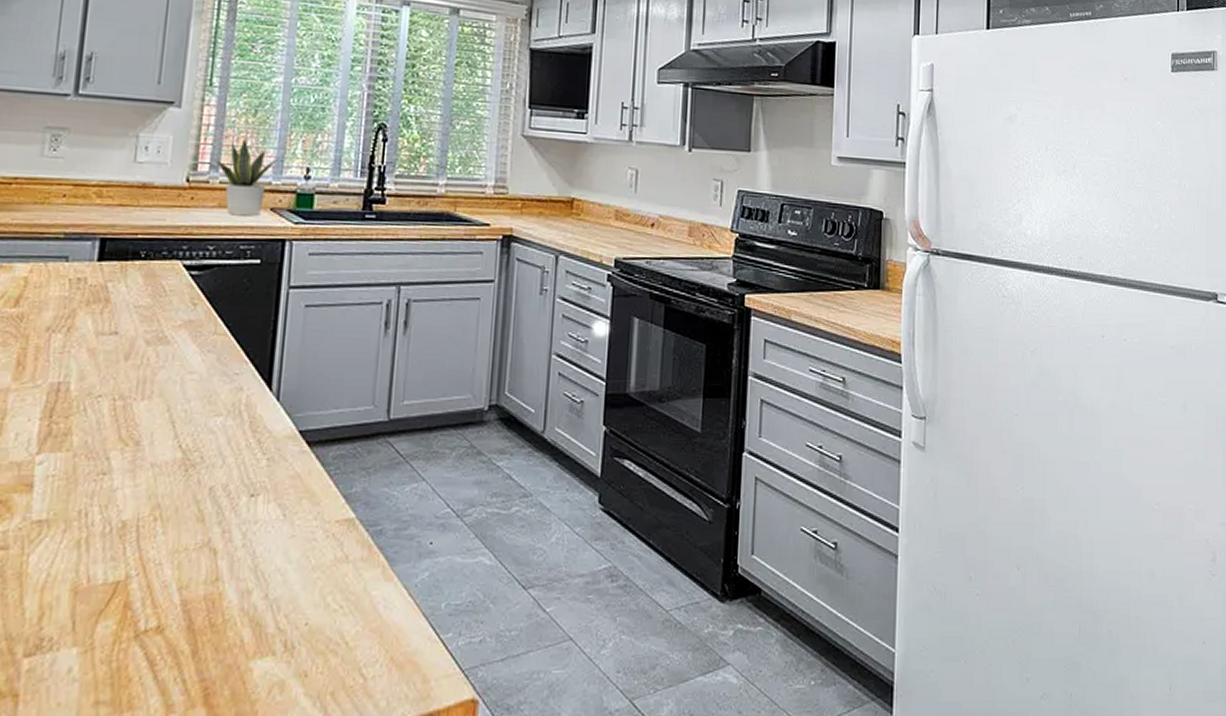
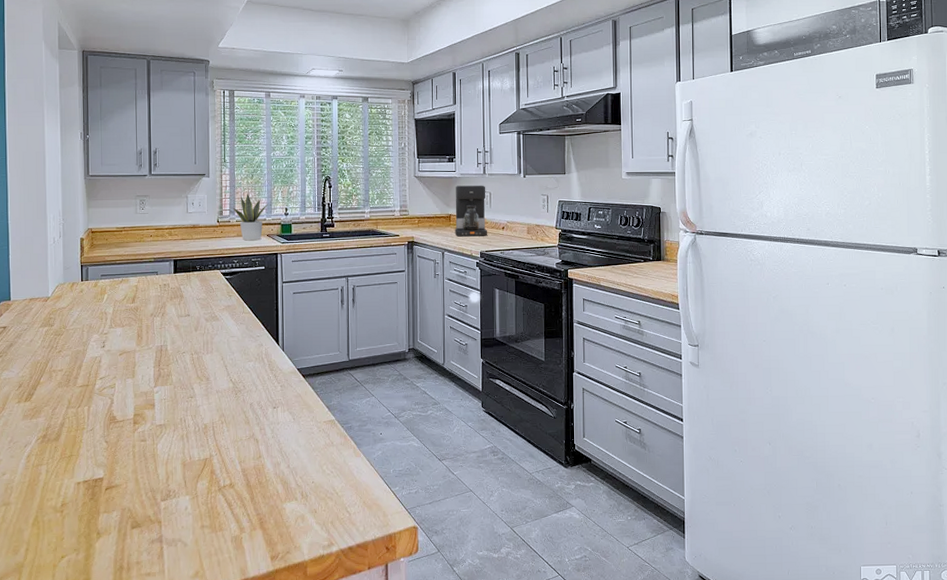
coffee maker: none [577,155,631,236] -> present [454,185,488,237]

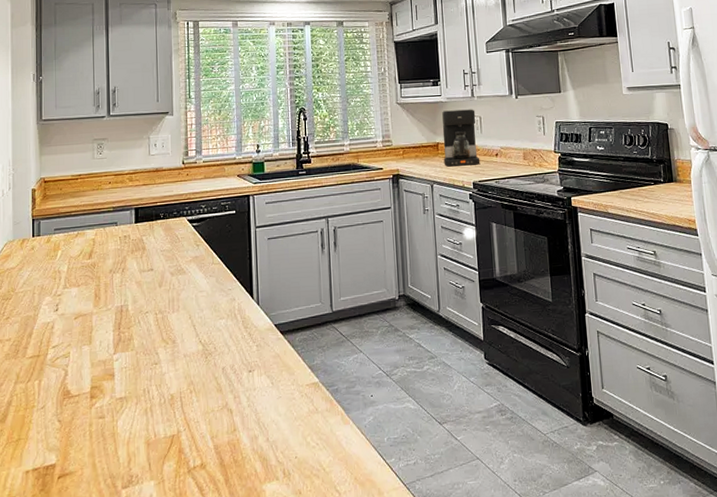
potted plant: present [232,192,268,241] -> none [199,129,238,183]

